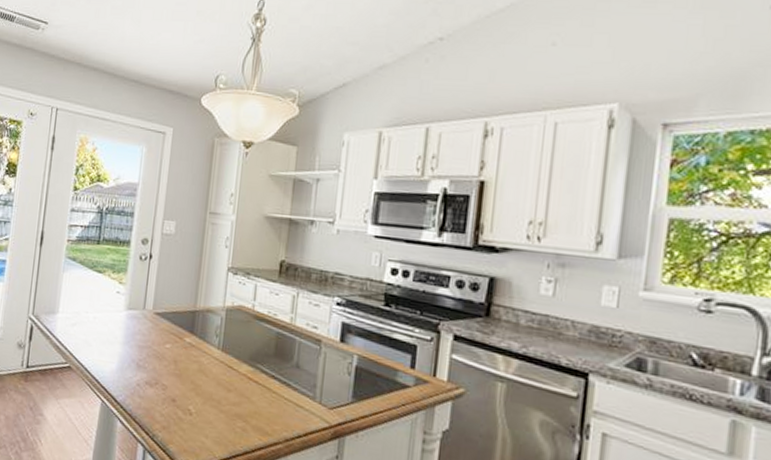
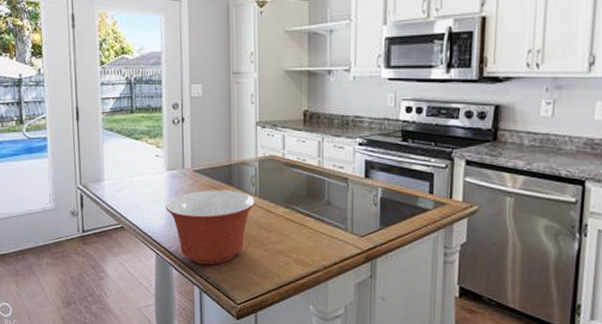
mixing bowl: none [119,336,217,422] -> present [165,190,255,265]

